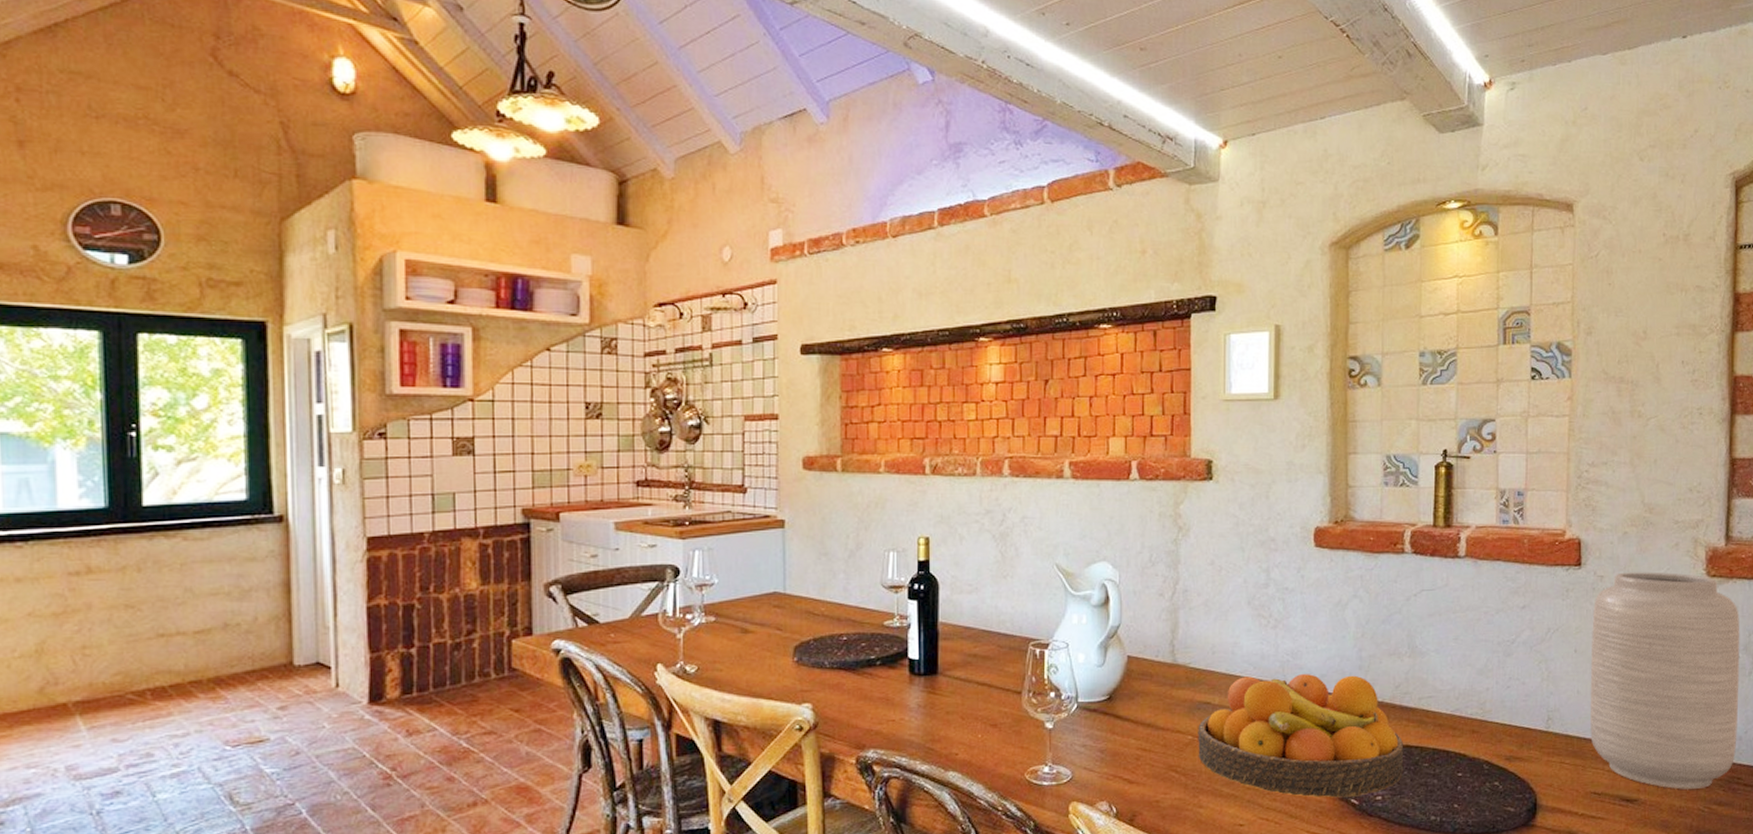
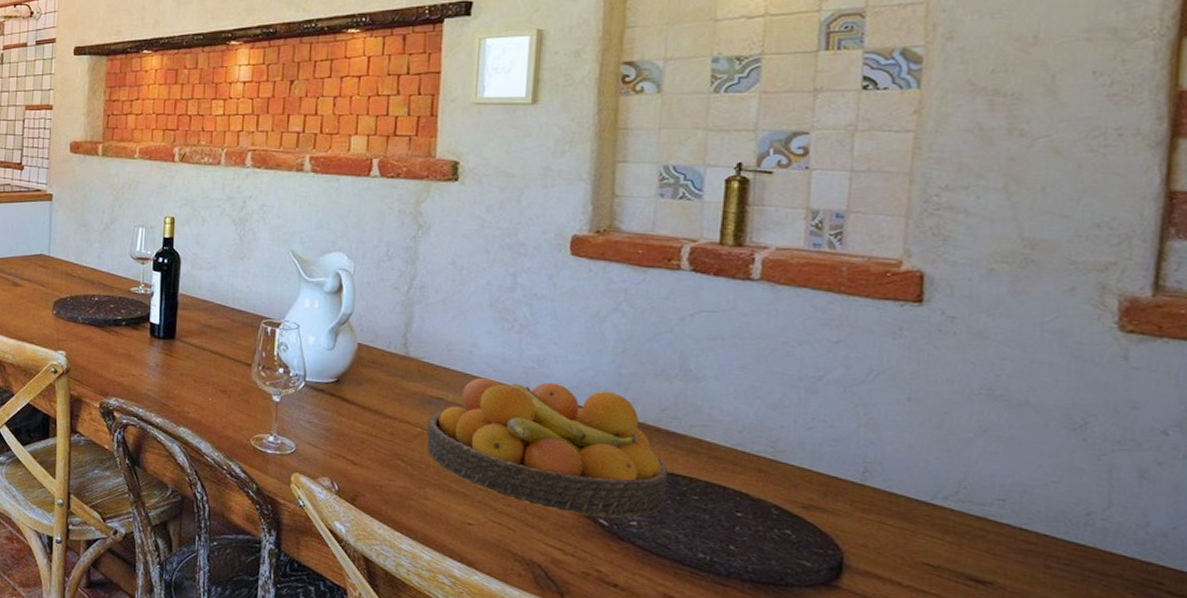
vase: present [1590,572,1740,790] -> none [925,315,1172,586]

